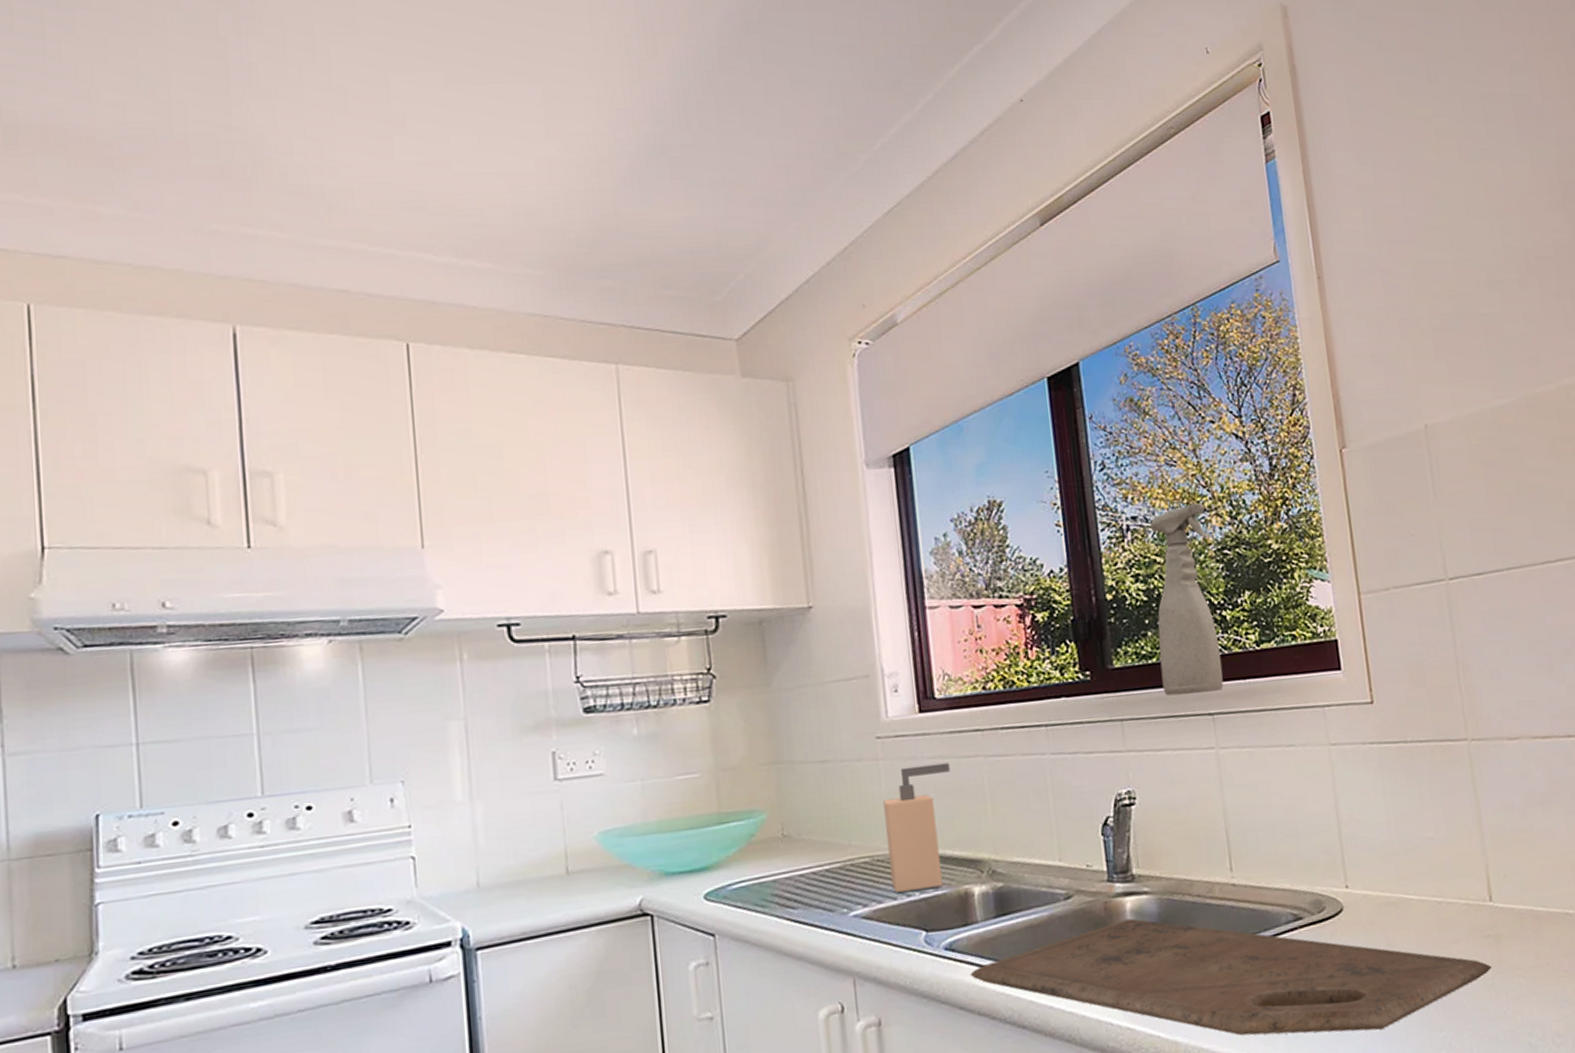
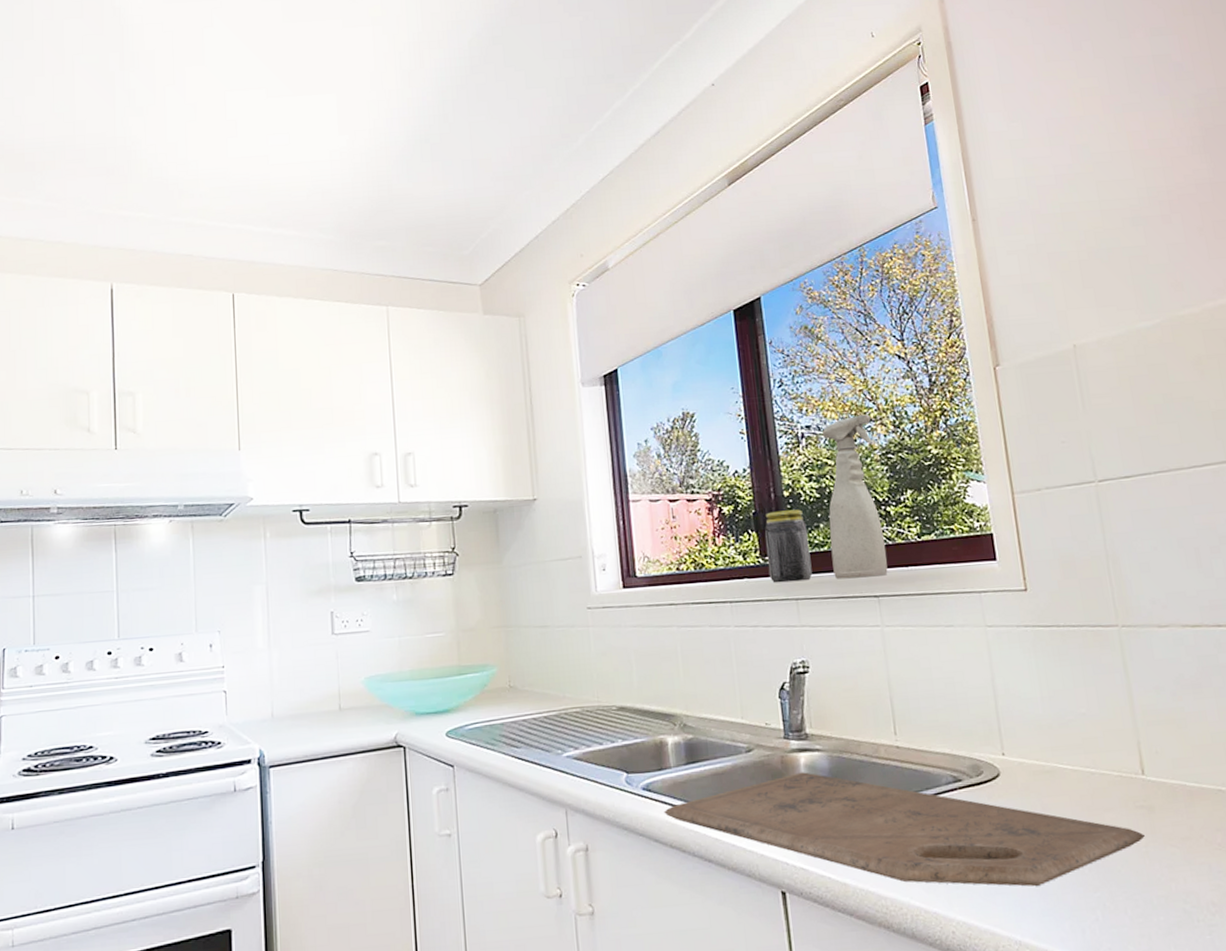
soap dispenser: present [883,762,950,892] -> none [592,631,648,739]
jar: none [1085,615,1140,702] -> present [765,509,813,583]

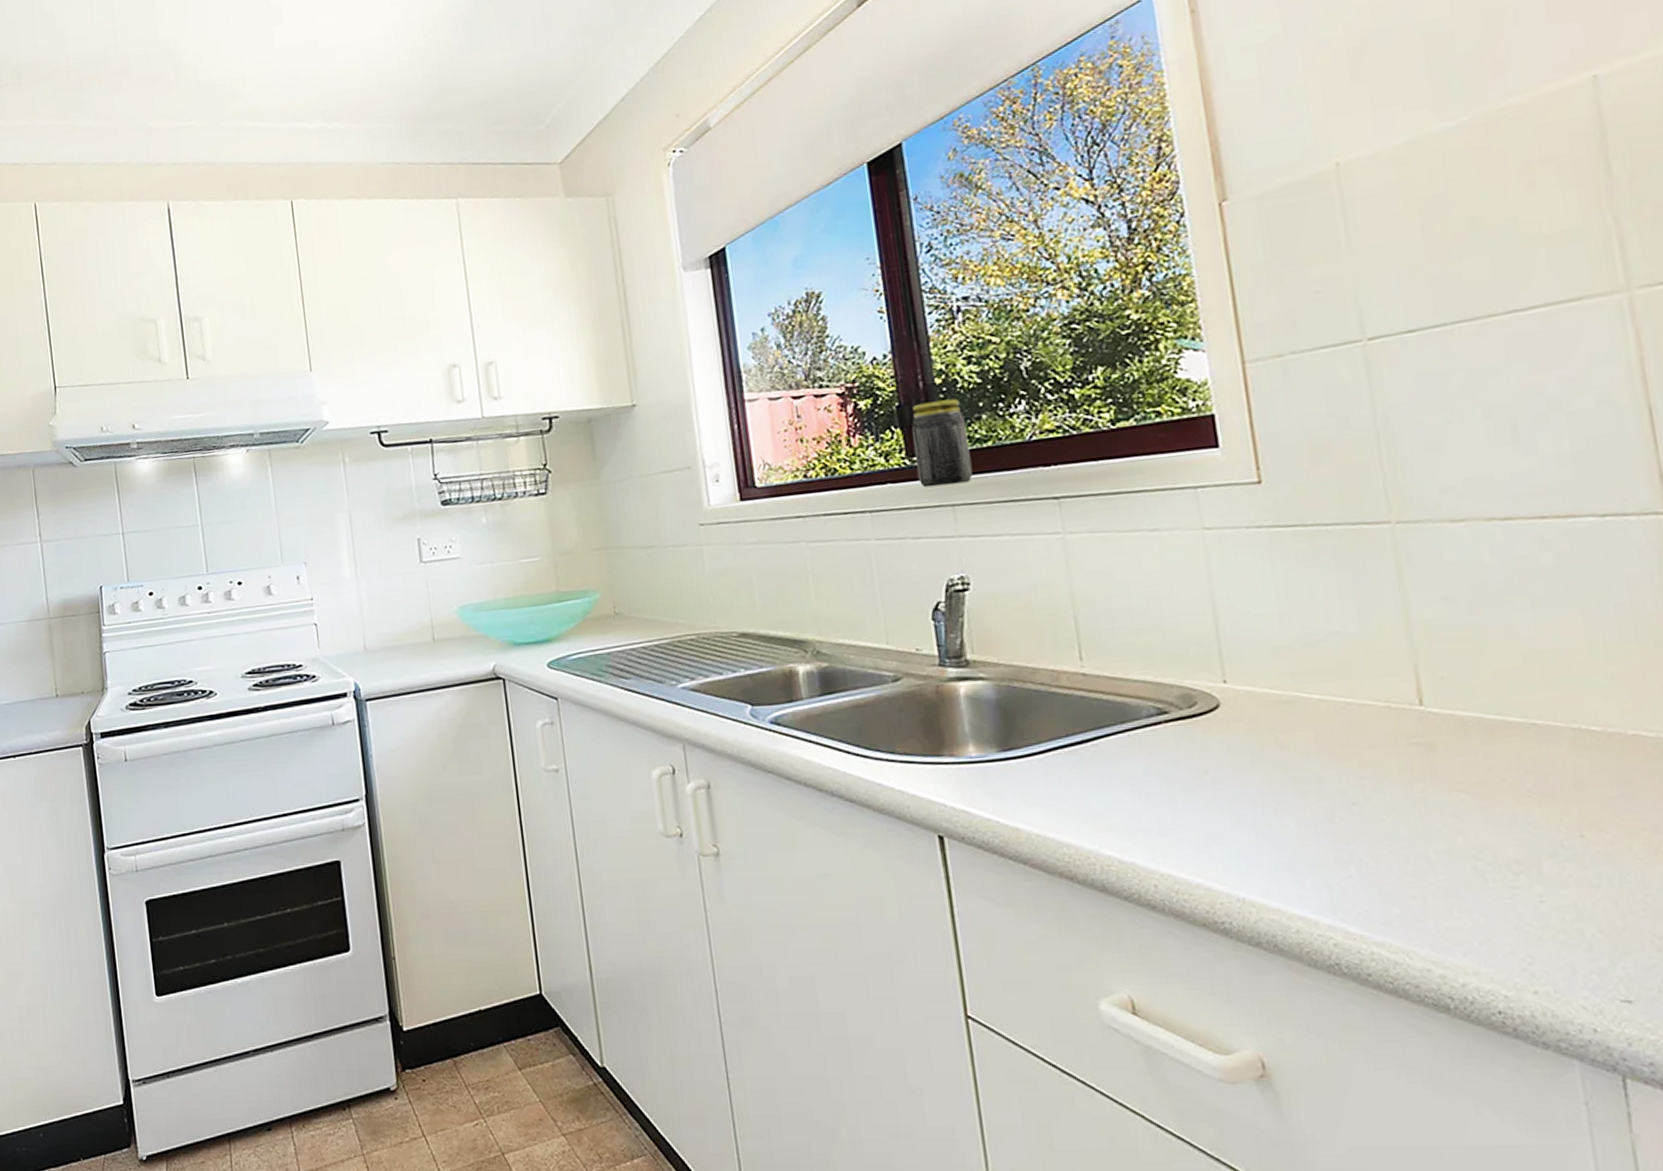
cutting board: present [664,772,1145,887] -> none [796,703,1421,837]
spray bottle: present [822,414,888,580] -> none [983,277,1071,480]

